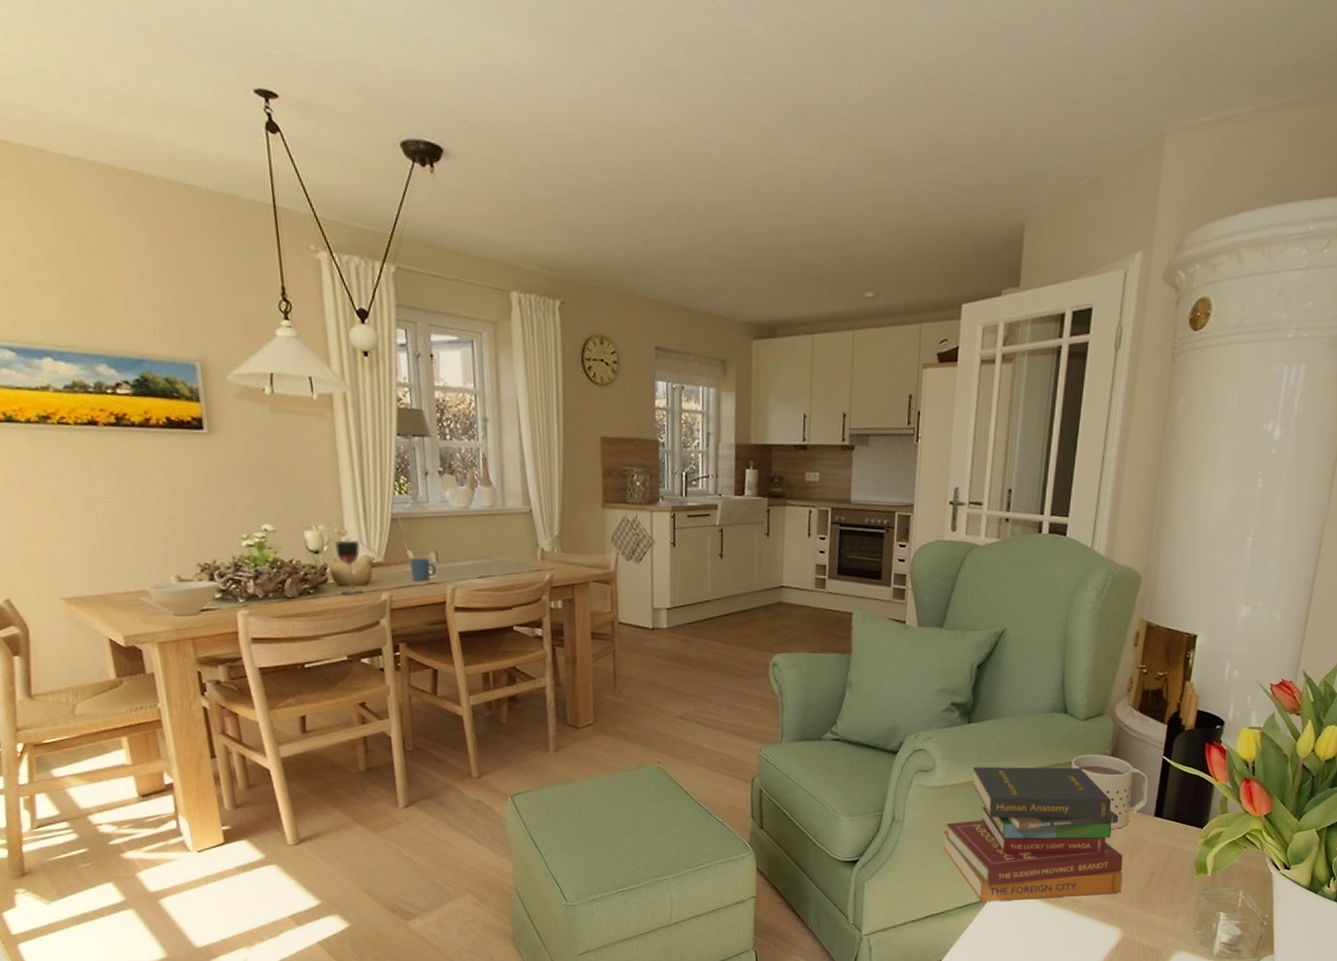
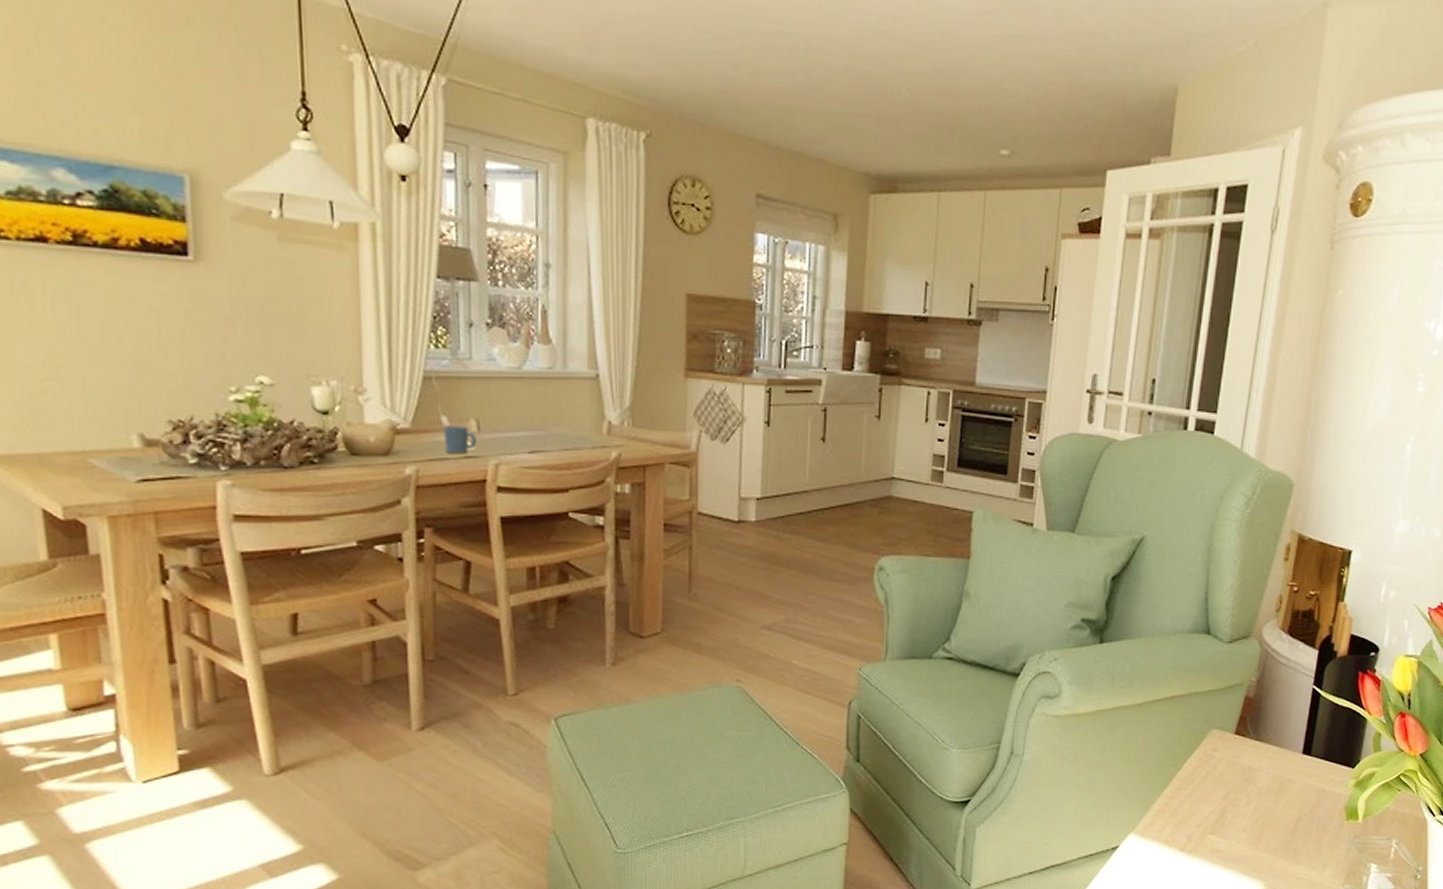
bowl: present [146,581,219,617] -> none [98,441,195,485]
wineglass: present [333,539,363,595] -> none [348,399,382,467]
books: present [942,766,1123,902] -> none [1066,693,1268,851]
mug: present [1071,754,1149,829] -> none [1213,681,1298,768]

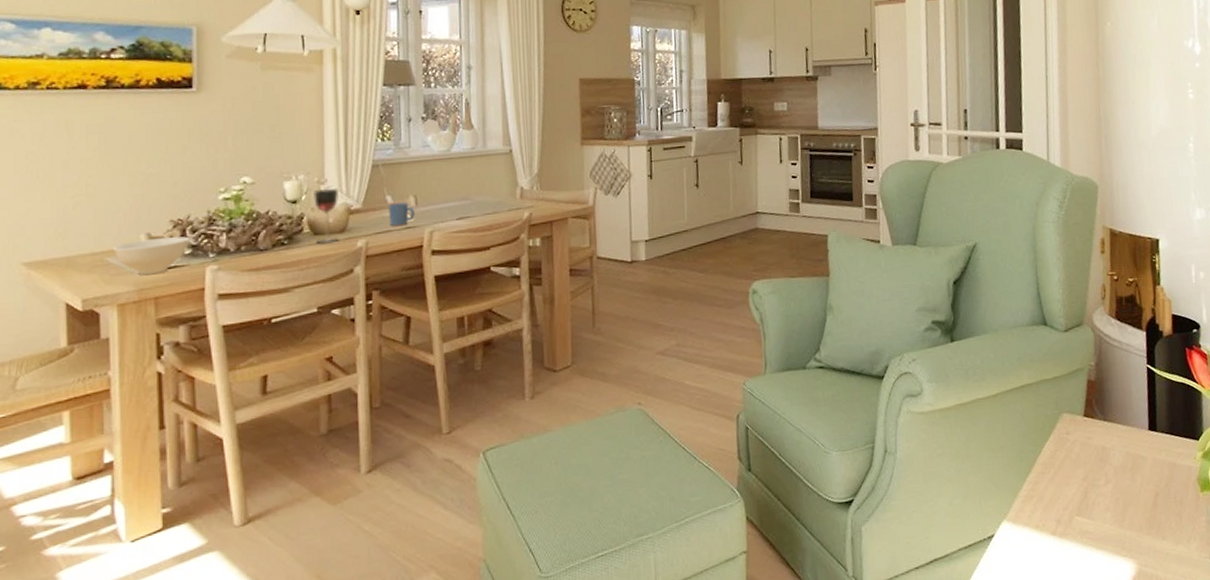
bowl: none [98,441,195,485] -> present [113,236,190,276]
wineglass: none [348,399,382,467] -> present [312,187,338,243]

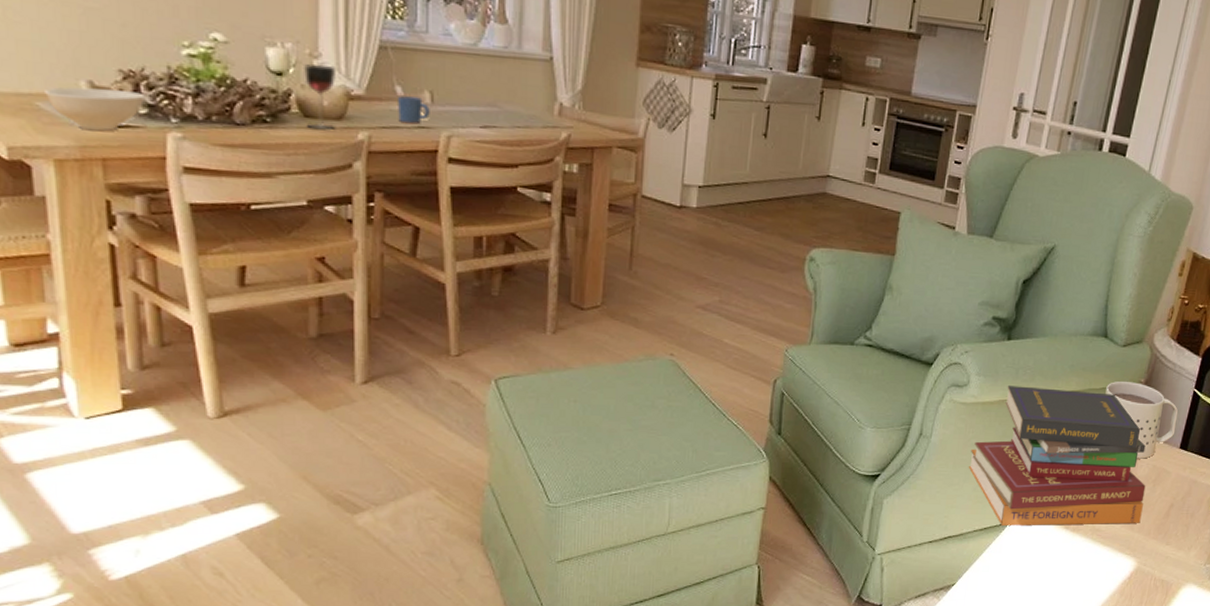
books: none [938,382,1129,540] -> present [968,386,1146,526]
mug: none [1058,366,1140,448] -> present [1105,381,1179,459]

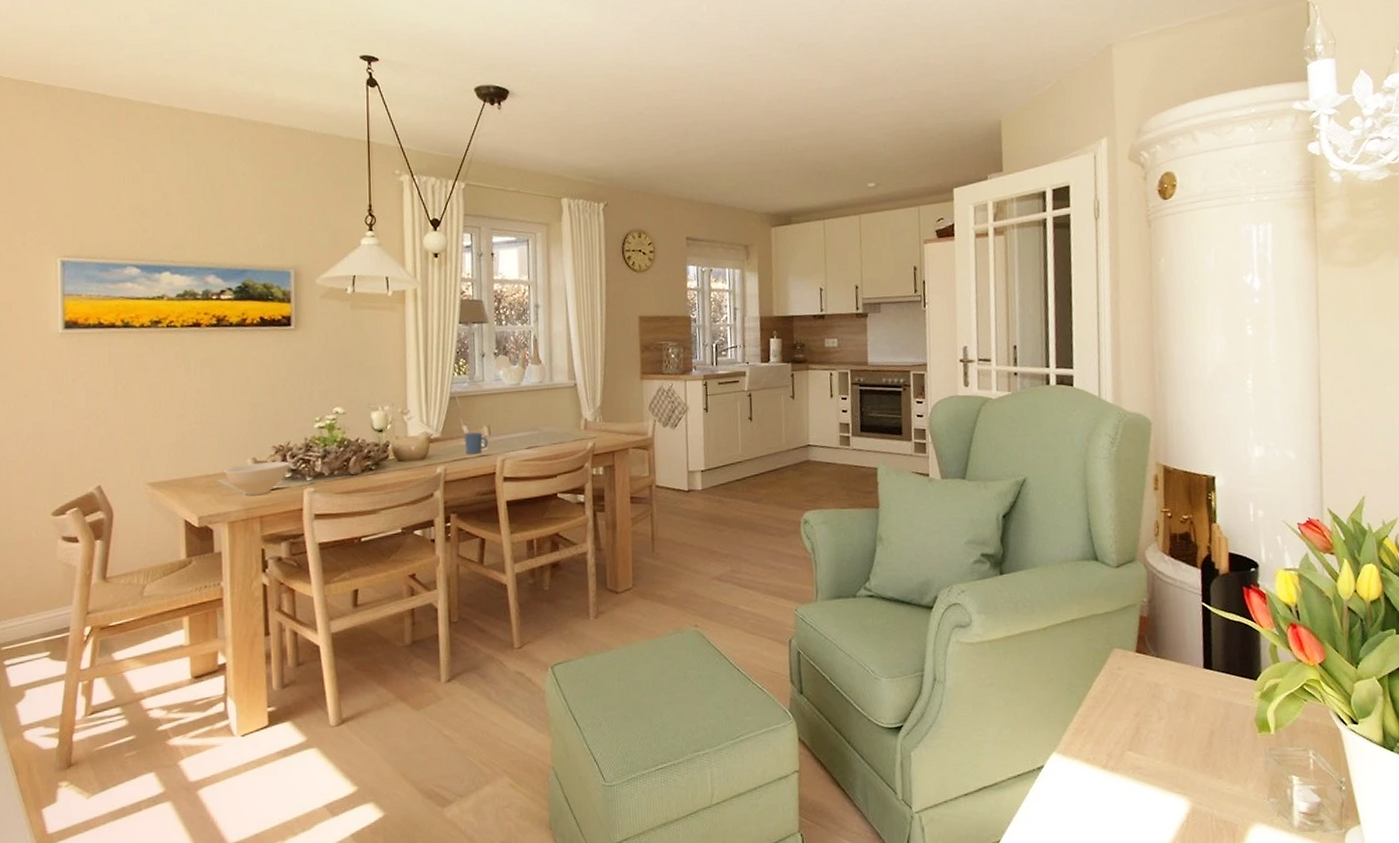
wineglass: present [302,63,335,131] -> none [396,418,420,469]
books: present [968,386,1146,526] -> none [987,617,1183,771]
mug: present [1105,381,1179,459] -> none [1109,602,1194,684]

